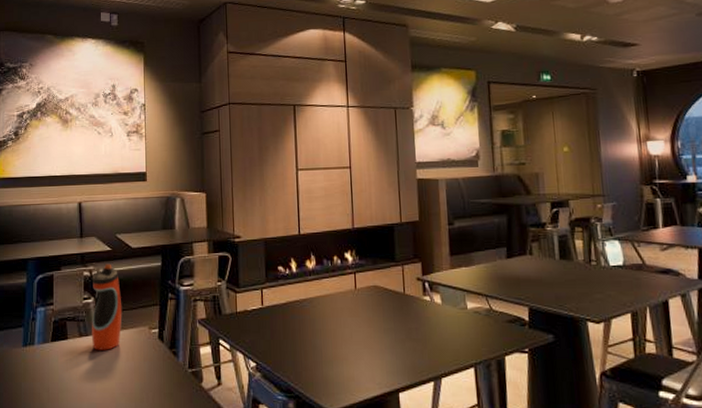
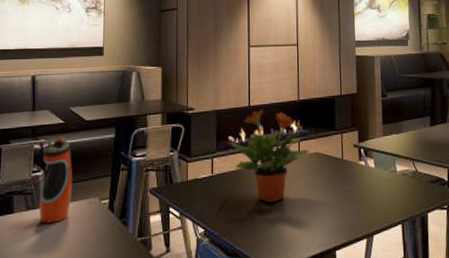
potted plant: none [281,238,367,338] -> present [231,109,309,203]

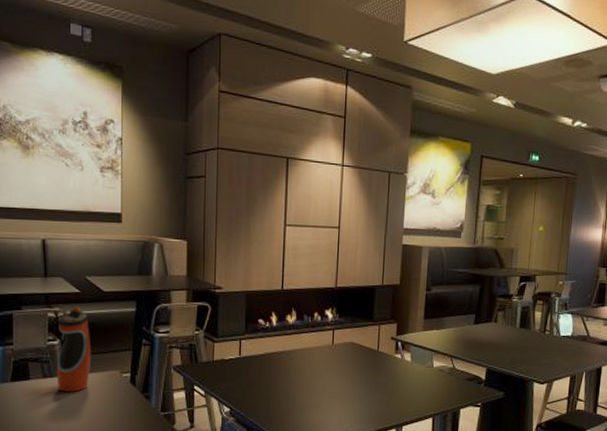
potted plant: present [231,109,309,203] -> none [260,294,344,388]

